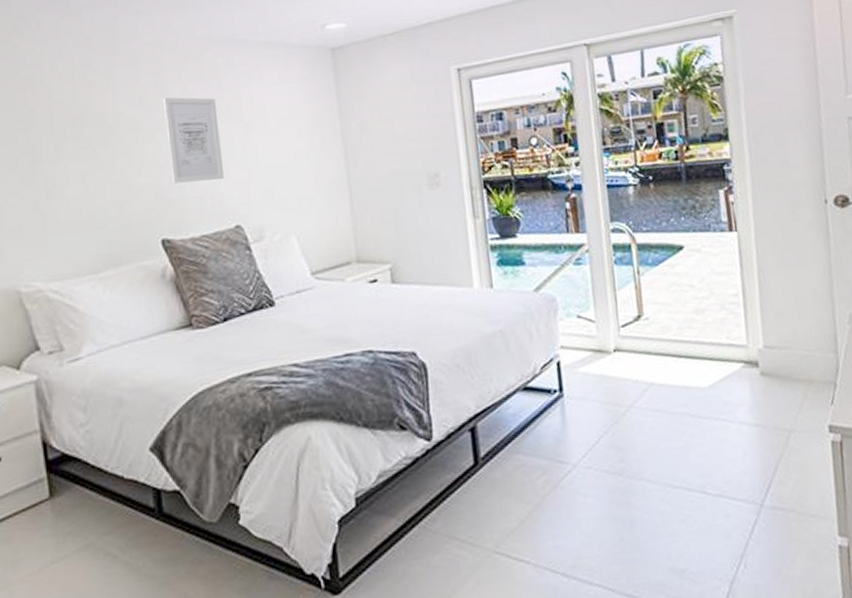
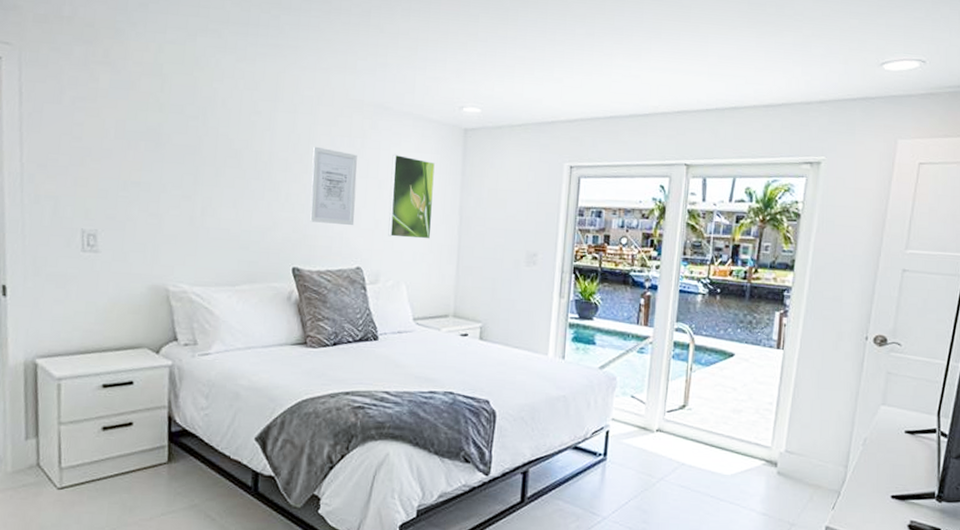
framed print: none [255,89,315,184] -> present [388,154,435,239]

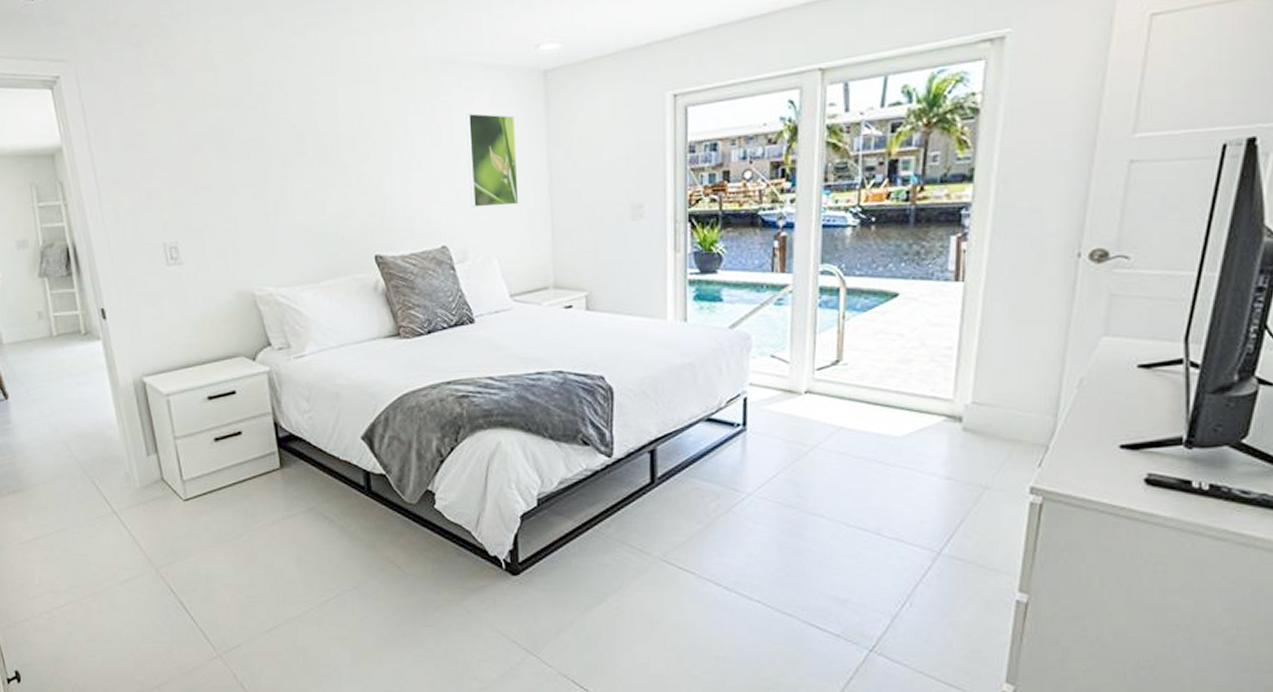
wall art: present [310,146,357,225] -> none [379,118,434,203]

